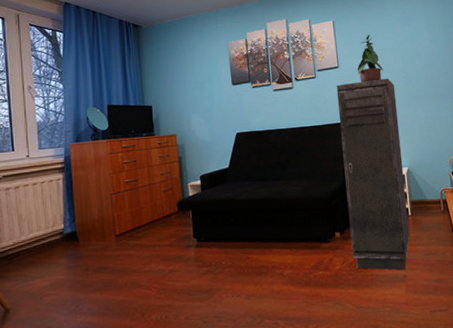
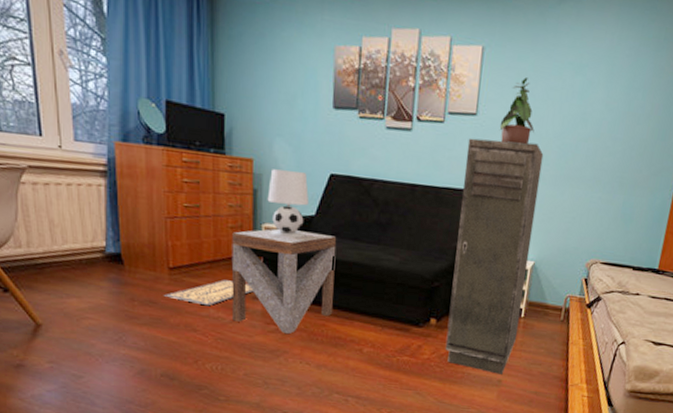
doormat: none [113,235,186,262] -> present [164,280,253,306]
side table: none [165,181,254,272] -> present [231,228,337,334]
table lamp: none [190,136,223,191] -> present [267,169,310,239]

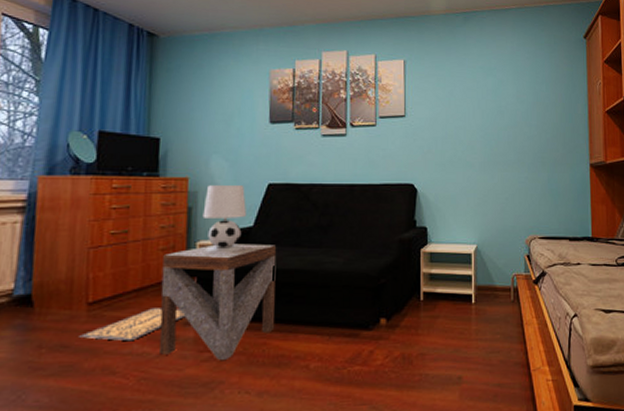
storage cabinet: present [445,138,544,375] -> none [398,135,471,370]
potted plant: present [499,77,534,144] -> none [427,82,459,138]

